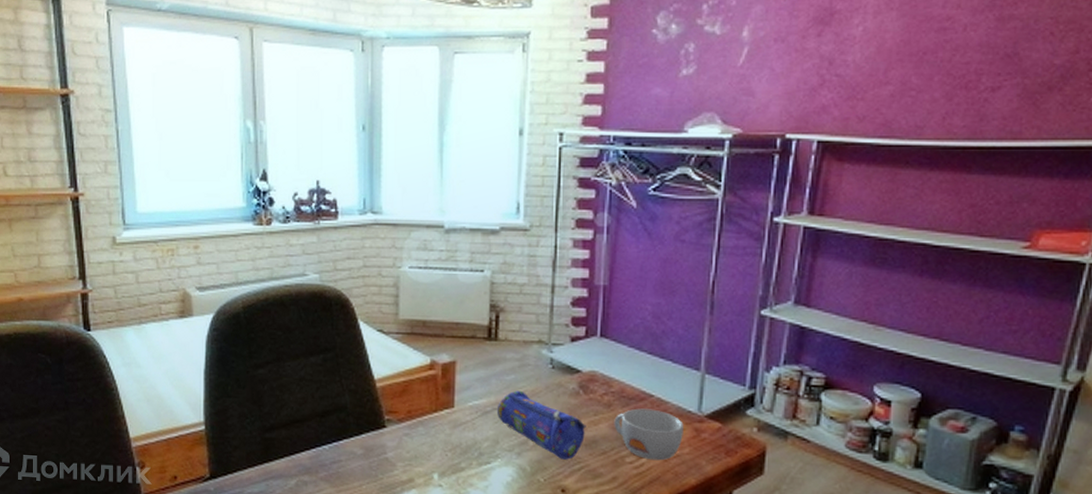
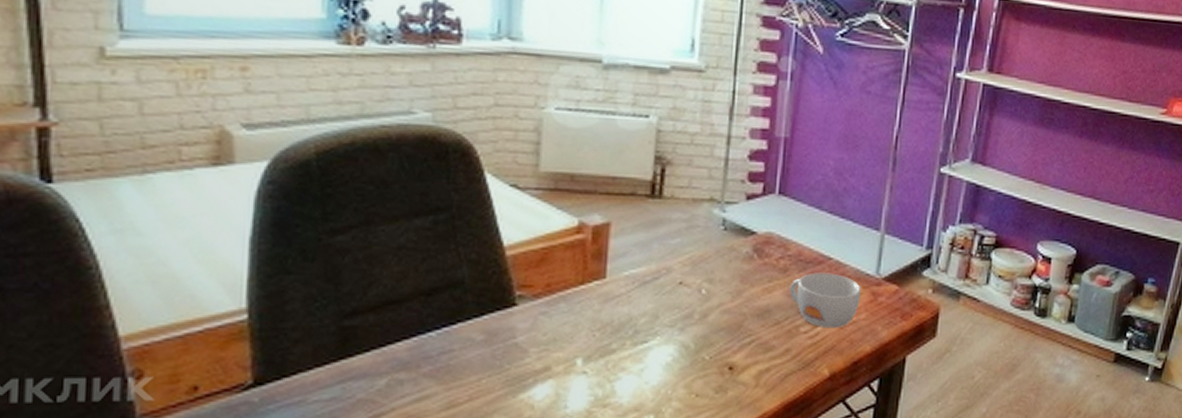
pencil case: present [496,390,586,460] -> none [657,256,760,333]

